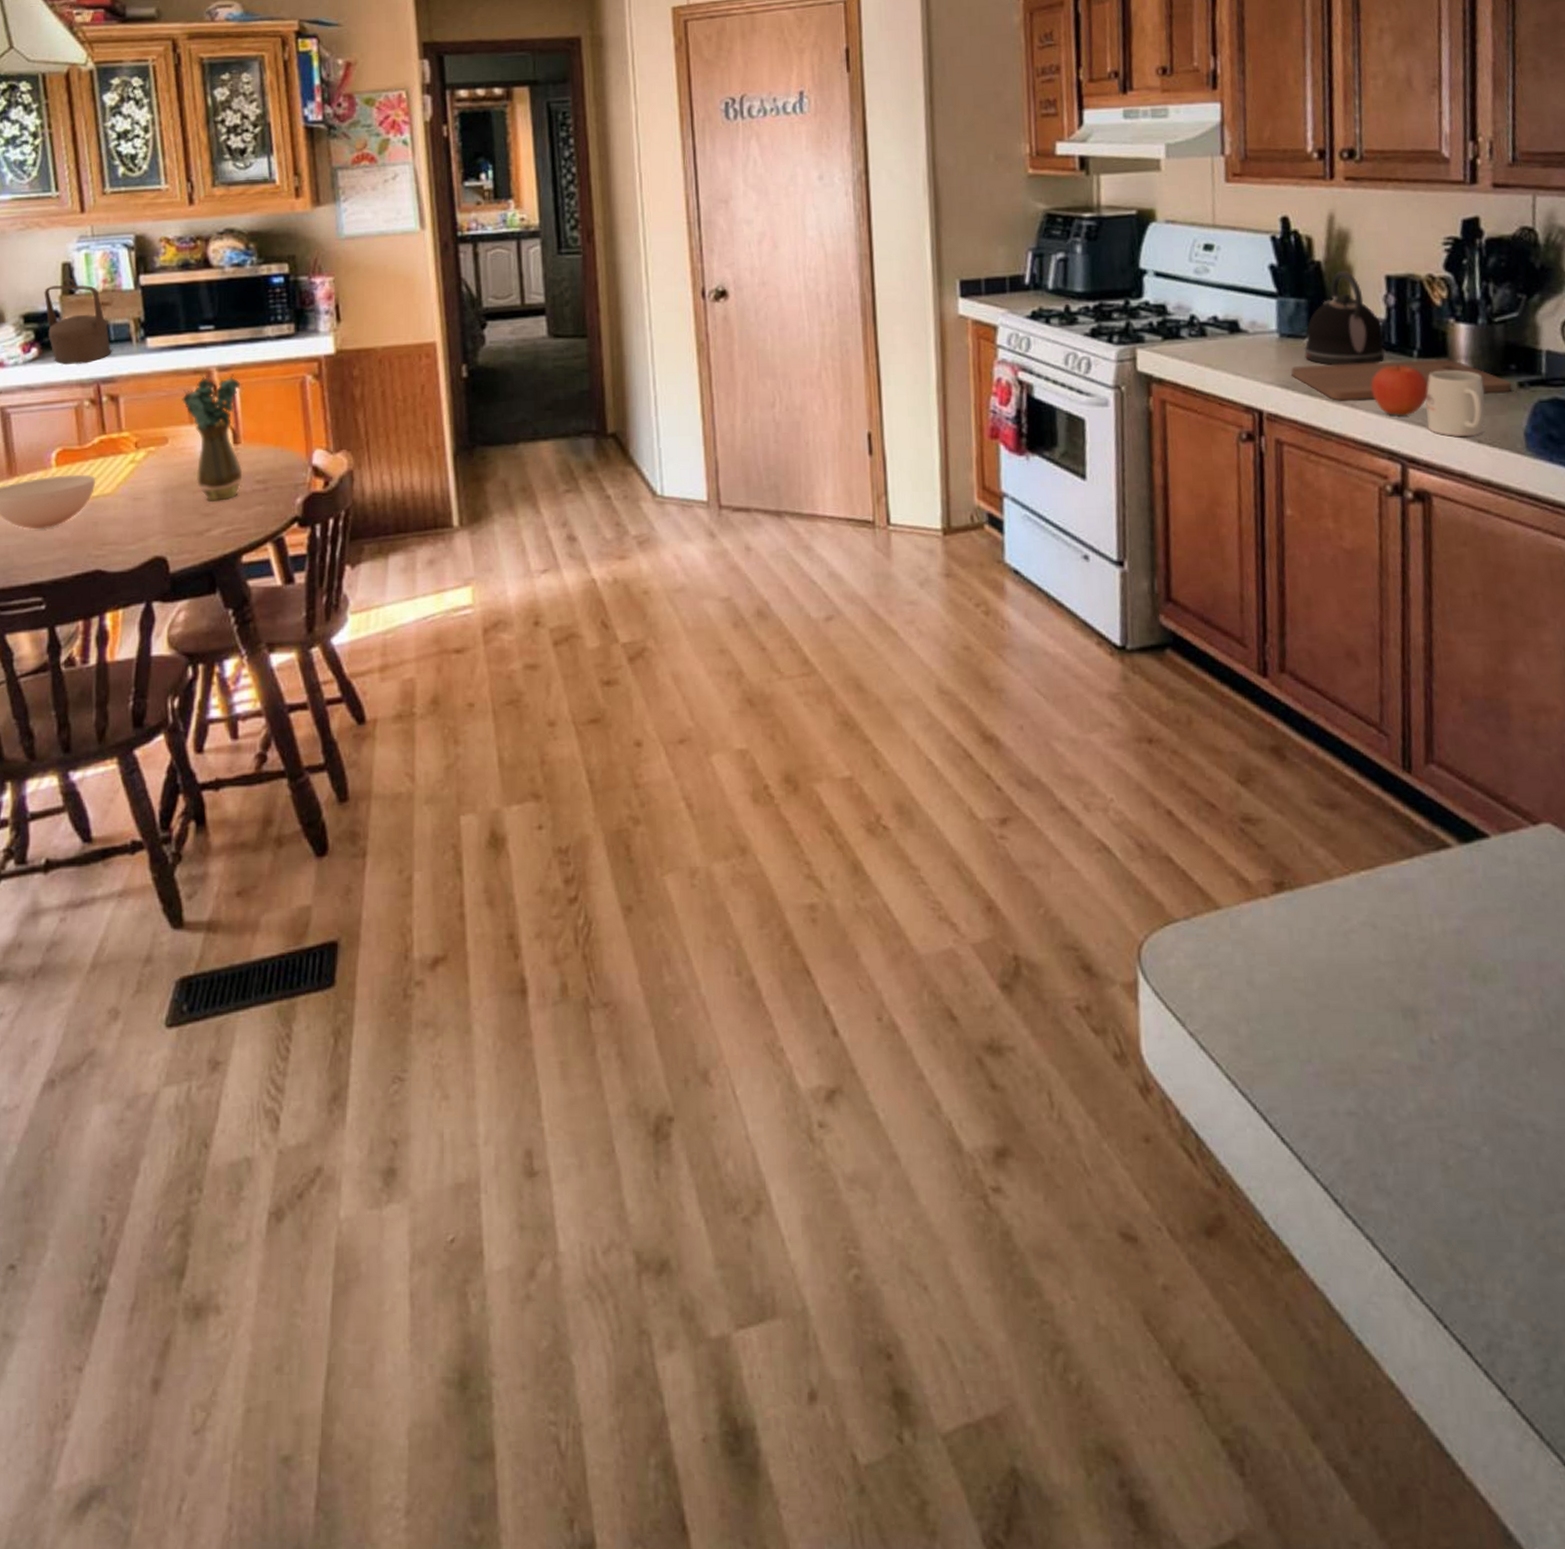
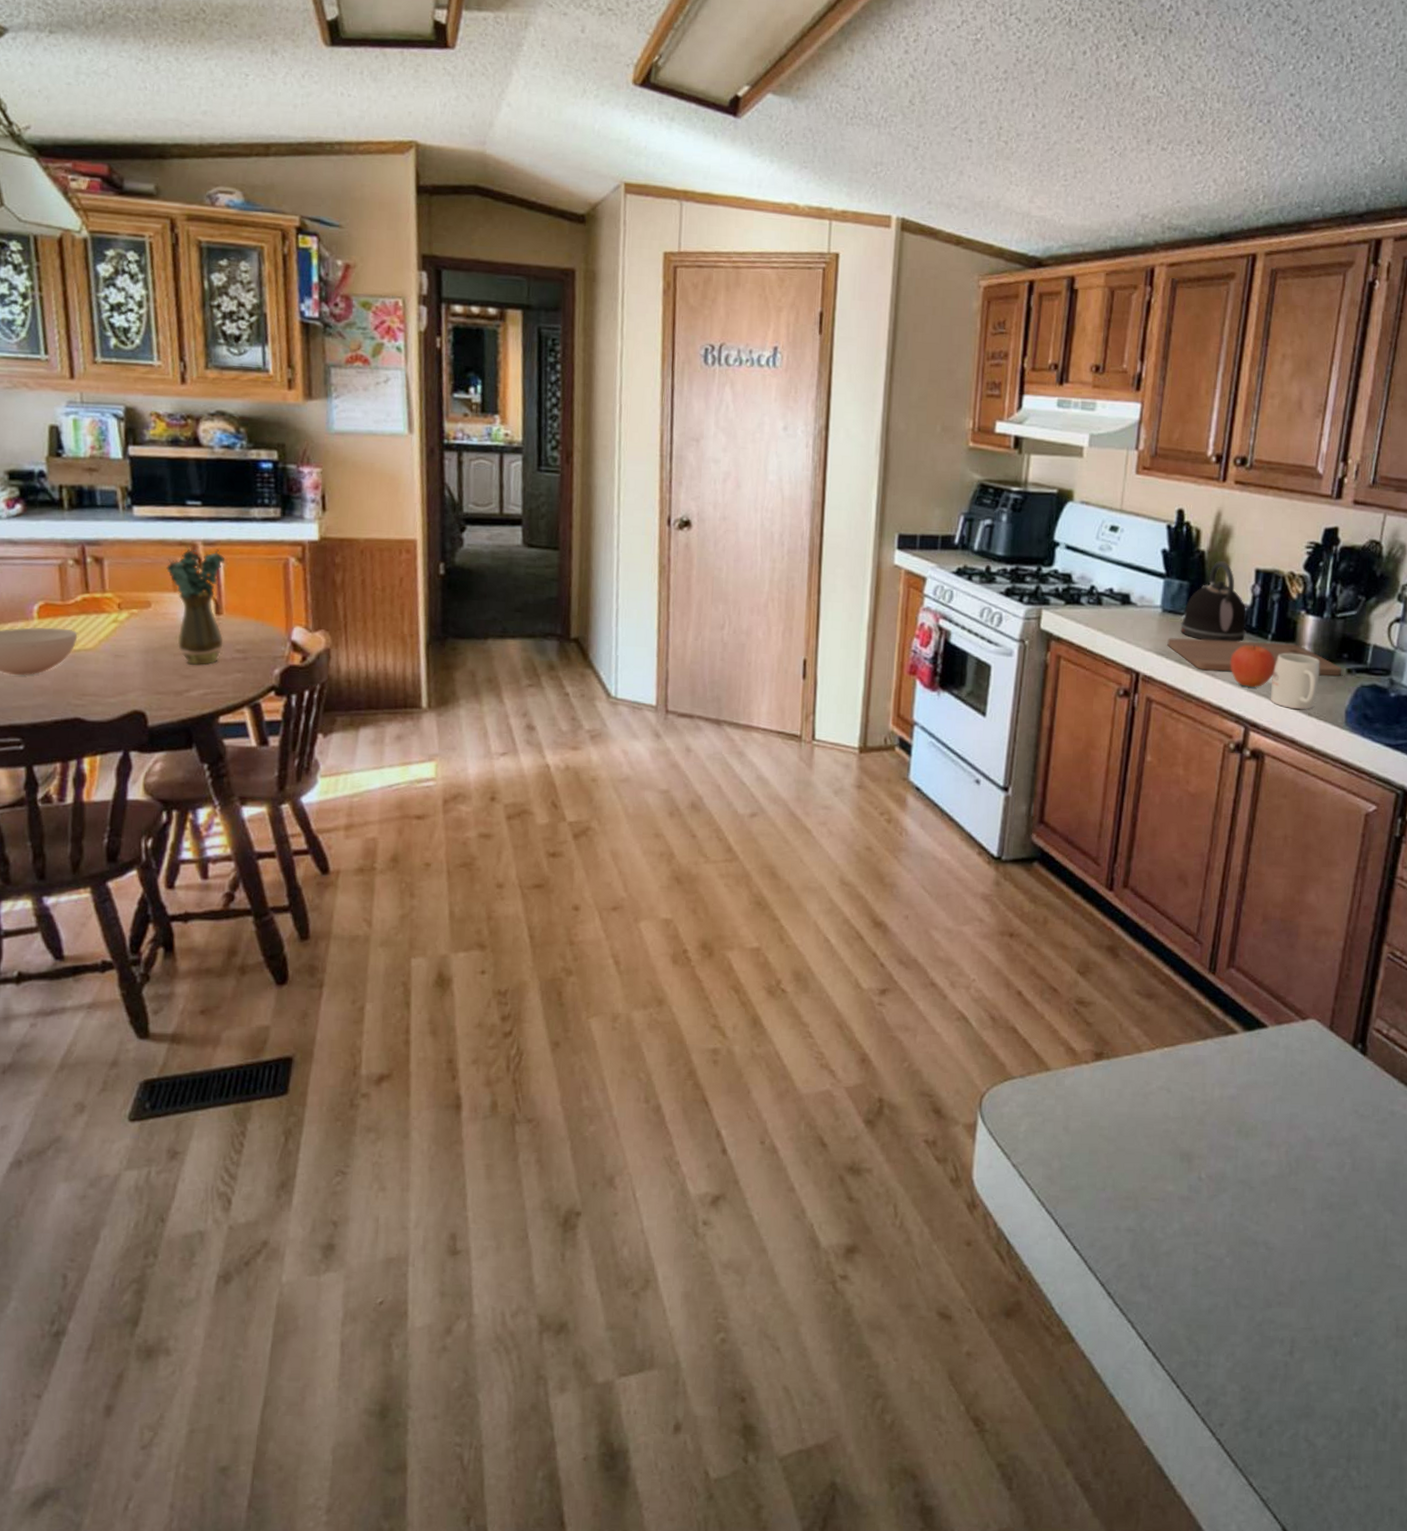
decorative basket: present [44,278,112,366] -> none [30,440,98,525]

